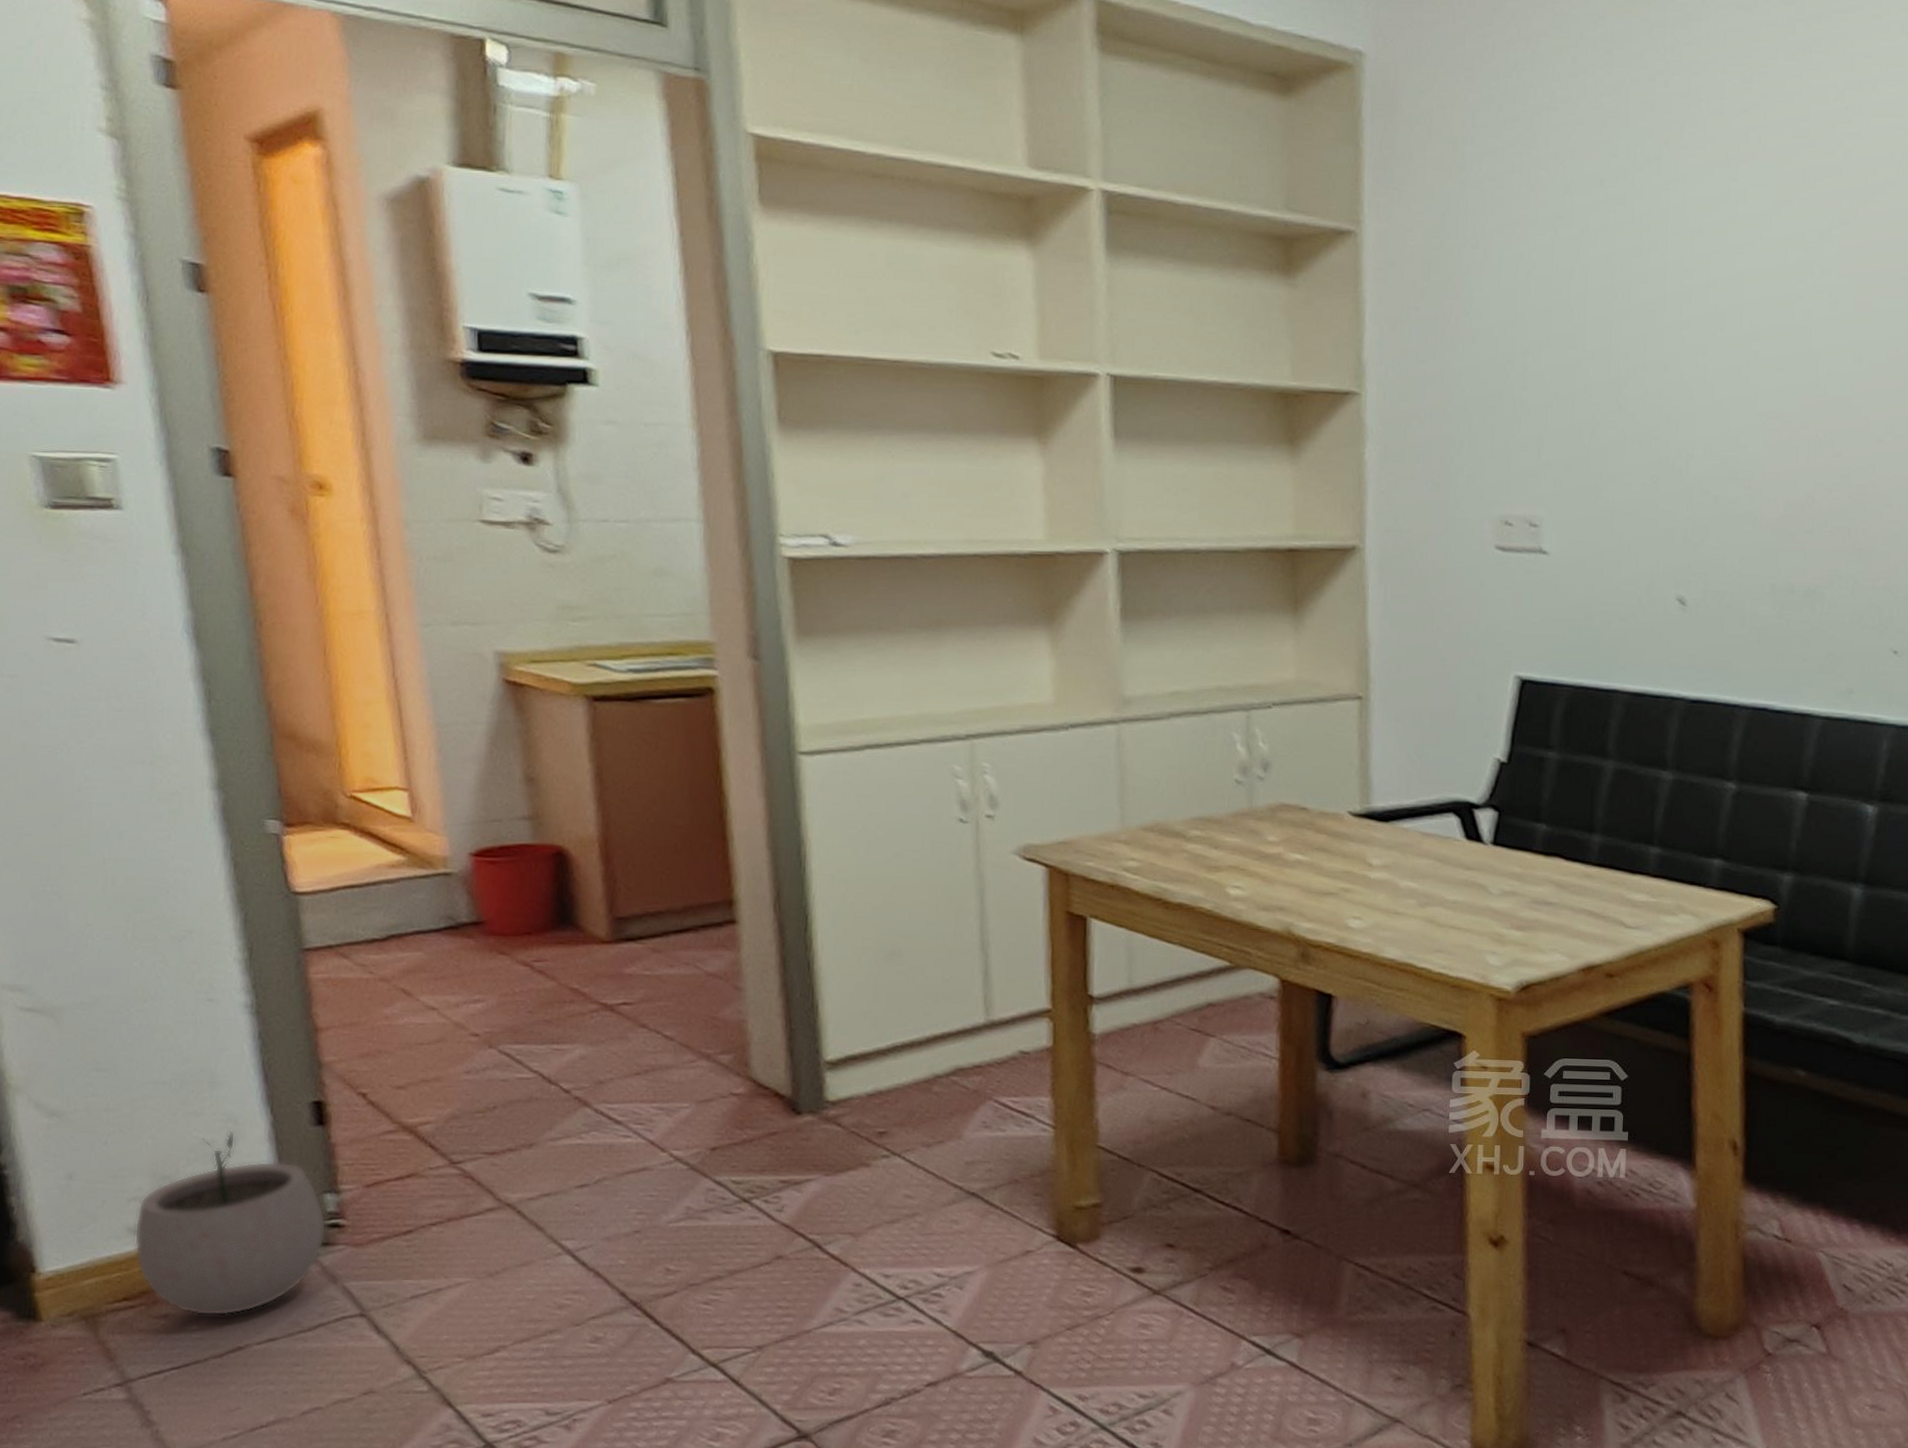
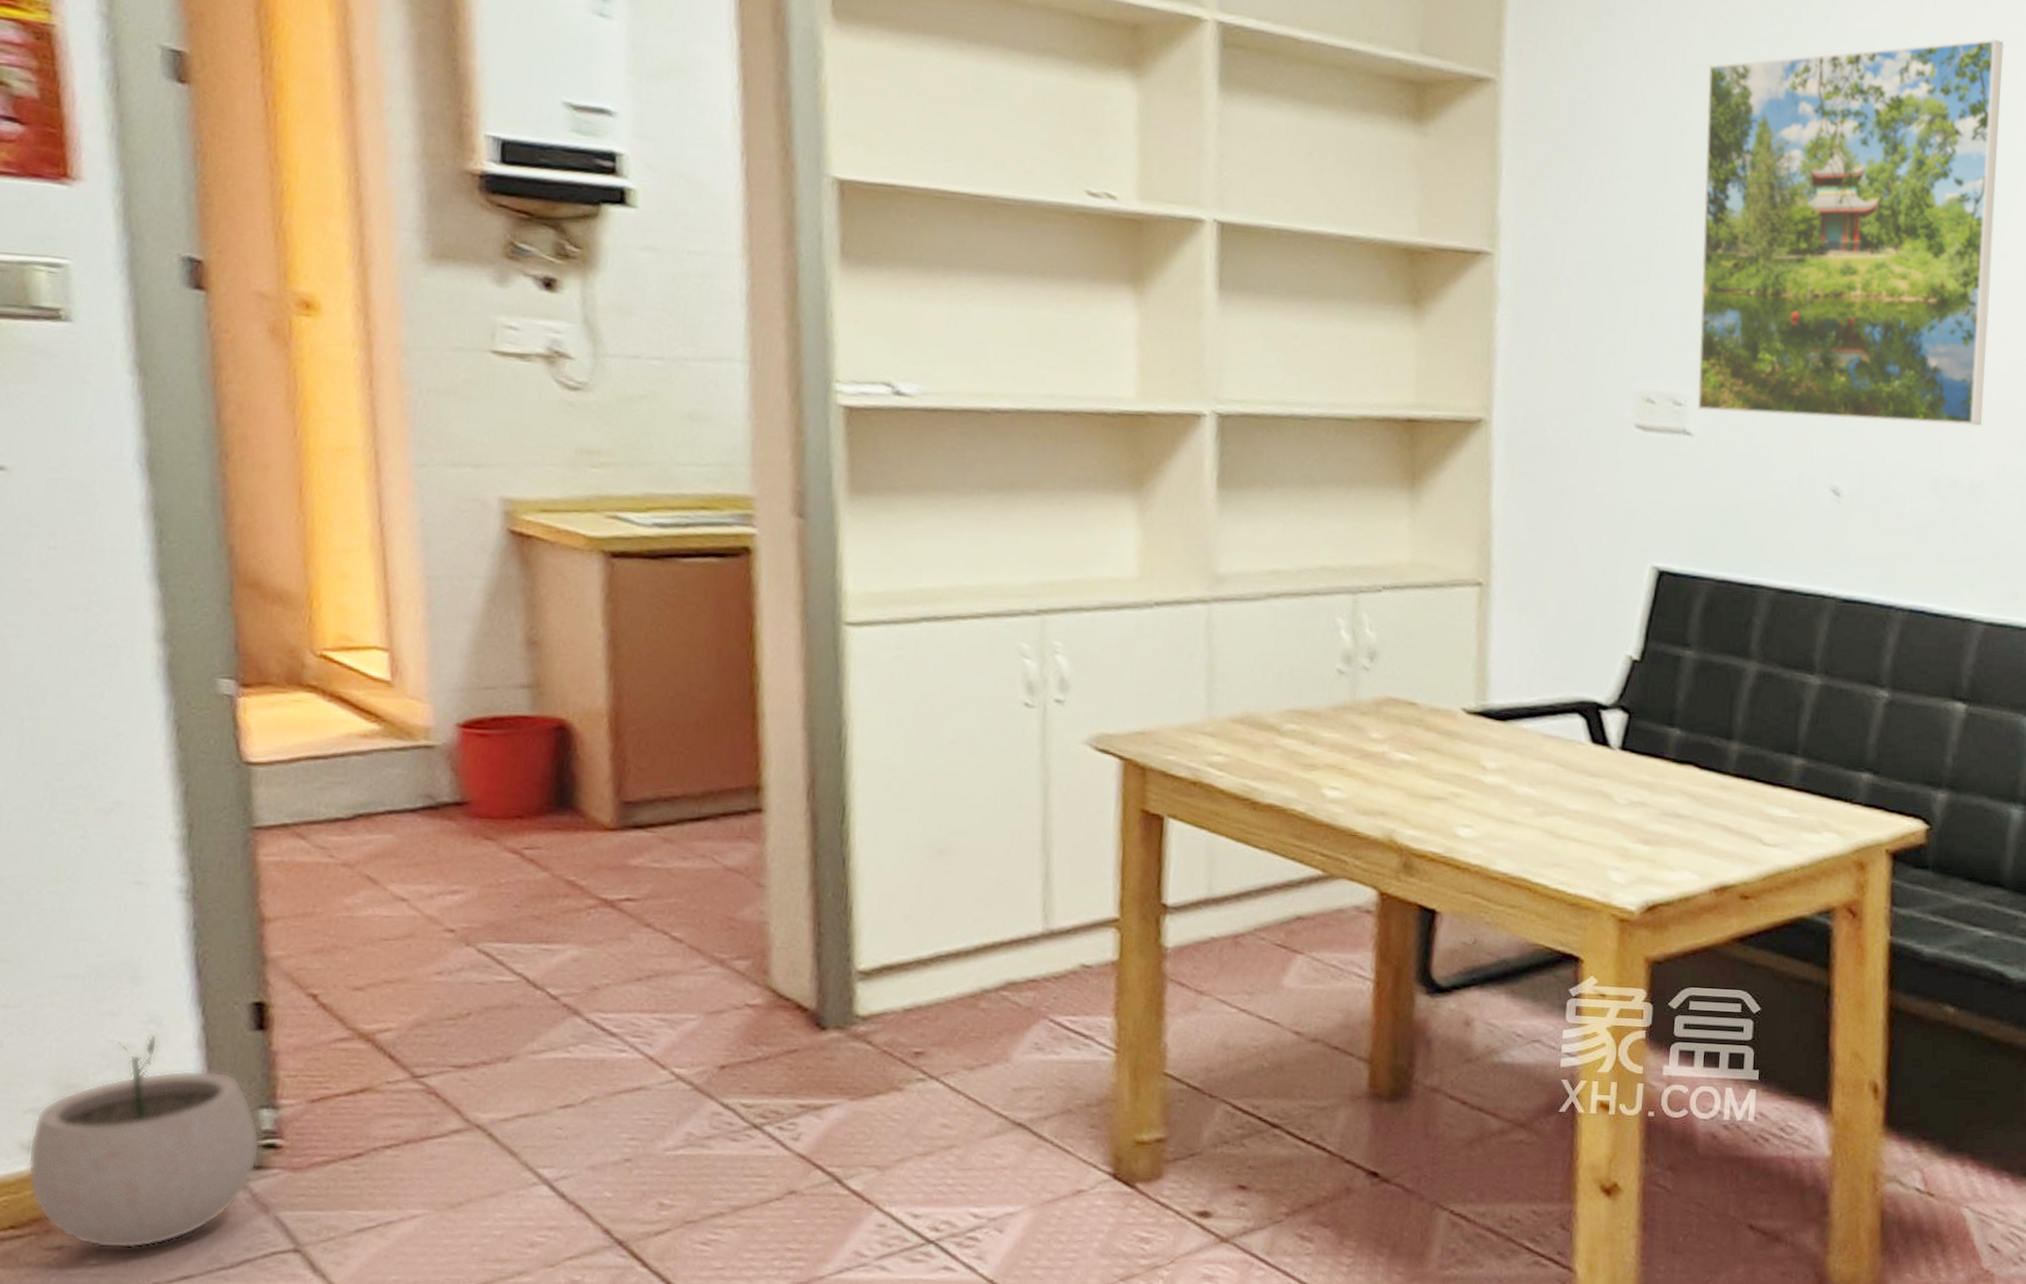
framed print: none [1550,170,1826,535] -> present [1697,38,2004,426]

